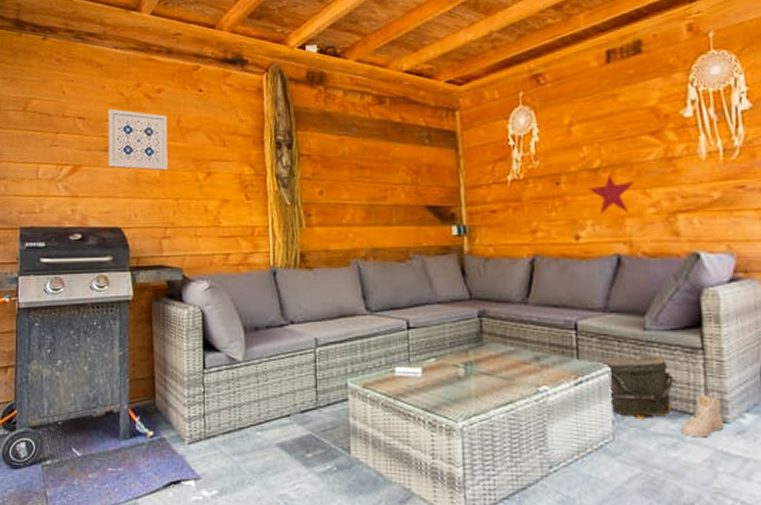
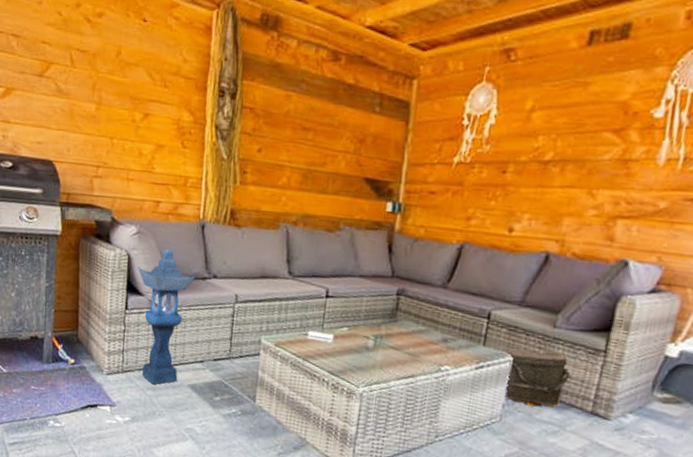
wall art: present [108,109,168,171] -> none [41,29,107,106]
lantern: none [212,299,273,449] -> present [138,248,196,385]
decorative star: present [588,174,635,214] -> none [534,169,584,212]
sneaker: present [681,395,723,436] -> none [564,392,609,429]

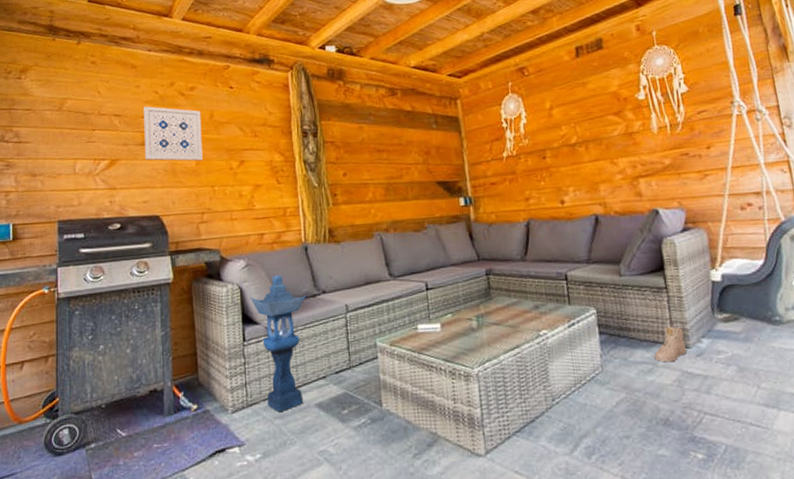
wall art: none [41,29,107,106] -> present [144,106,203,161]
bag: present [505,348,571,408] -> none [589,296,647,351]
sneaker: none [564,392,609,429] -> present [654,326,686,362]

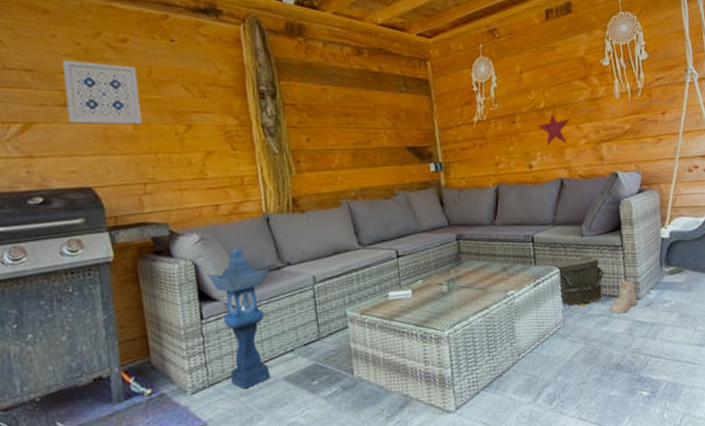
decorative star: none [569,148,605,181] -> present [537,113,571,146]
bag: none [589,296,647,351] -> present [553,255,605,306]

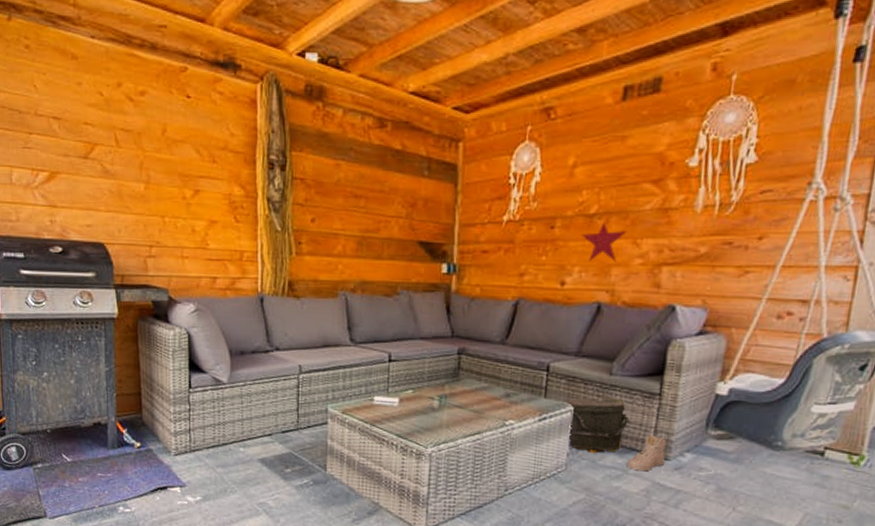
wall art: present [62,60,142,125] -> none [86,110,152,185]
lantern: present [207,248,270,390] -> none [199,324,258,462]

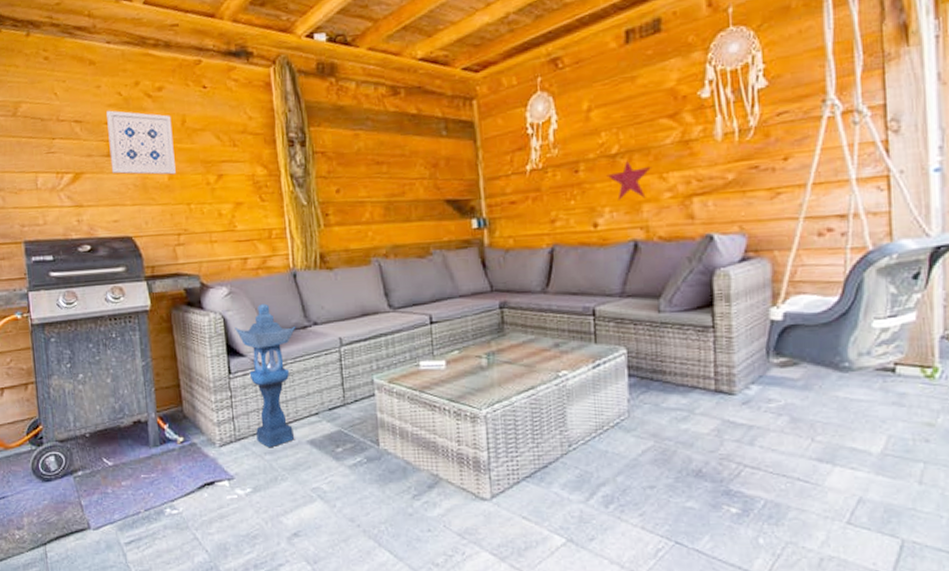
wall art: none [86,110,152,185] -> present [106,110,176,175]
lantern: none [199,324,258,462] -> present [235,303,296,448]
bag: present [566,397,630,453] -> none [619,335,687,396]
sneaker: present [626,435,667,471] -> none [691,370,730,409]

